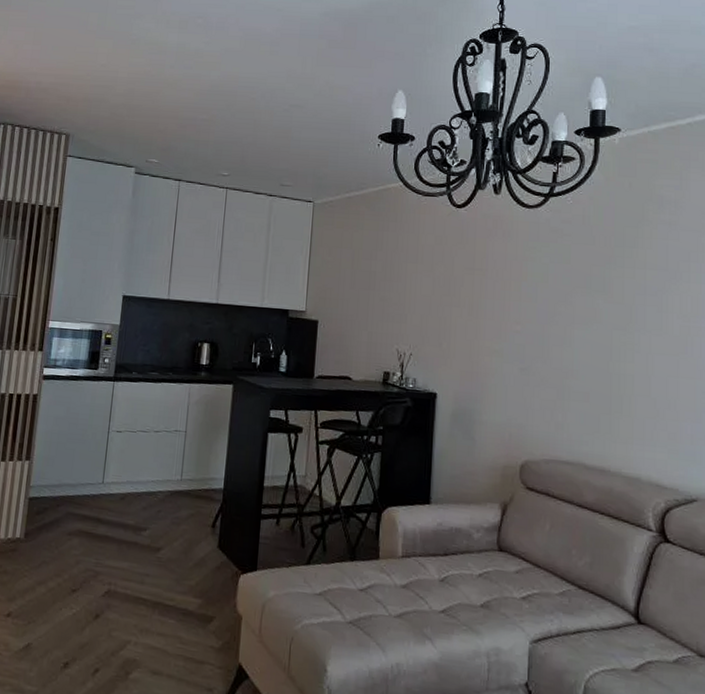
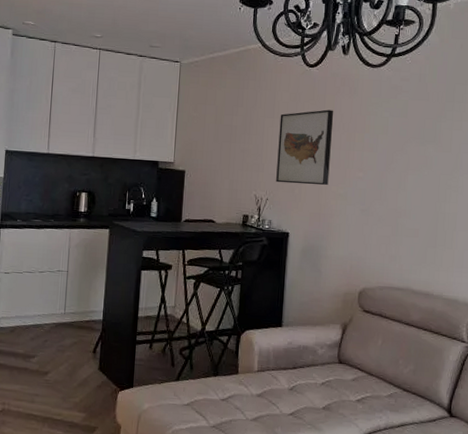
wall art: none [421,254,486,340] -> present [276,109,334,186]

